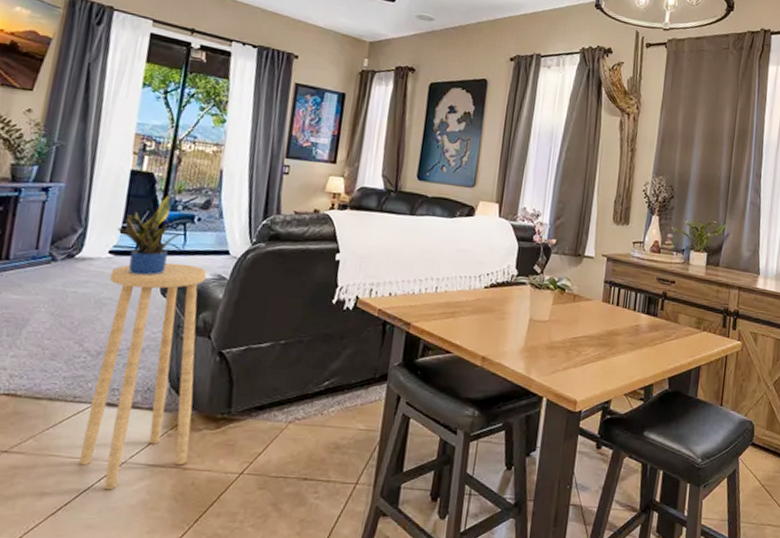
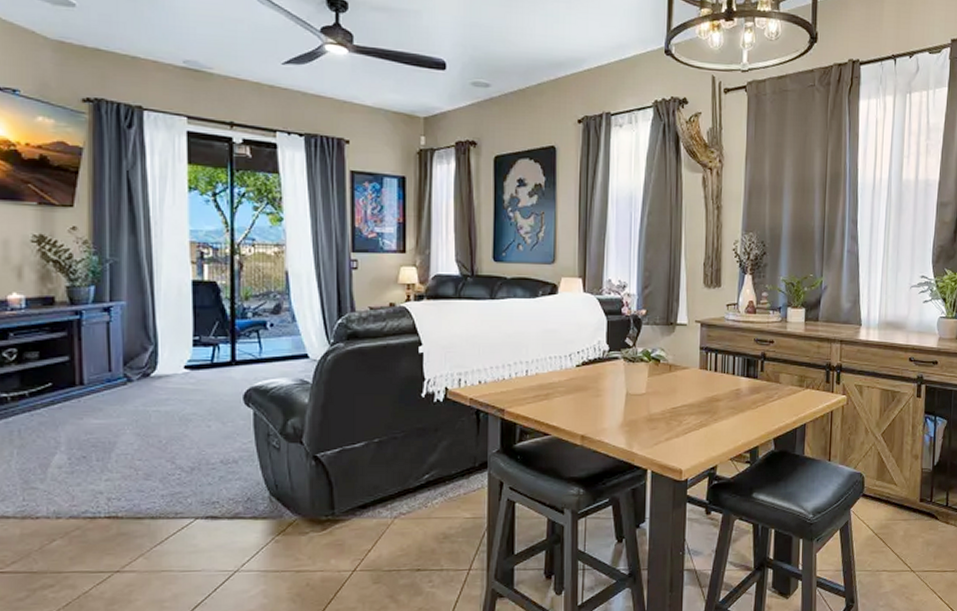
stool: present [78,263,207,490] -> none [190,372,298,598]
potted plant: present [118,194,180,276] -> none [189,302,254,387]

